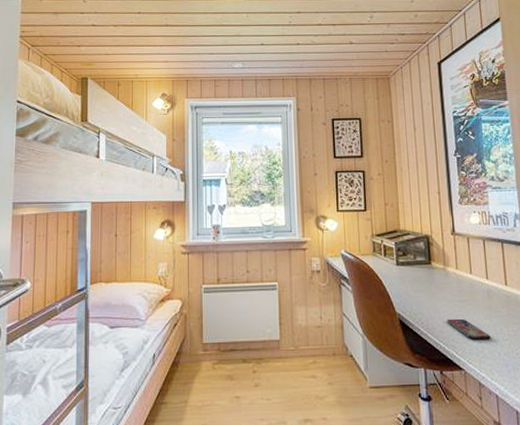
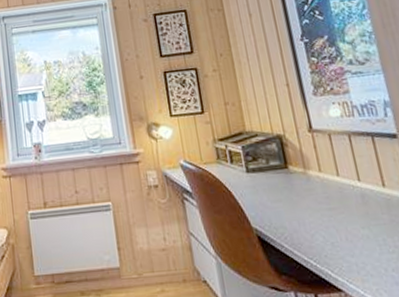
smartphone: present [447,318,491,340] -> none [315,230,373,255]

